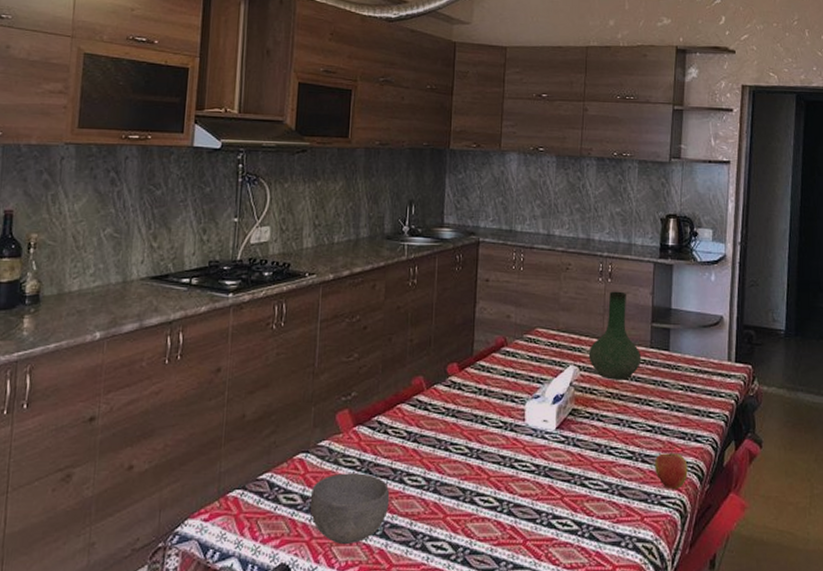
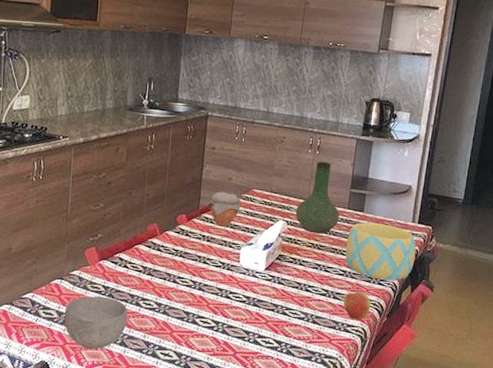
jar: none [483,332,522,376] -> present [207,191,241,227]
bowl: none [652,364,736,435] -> present [345,223,416,280]

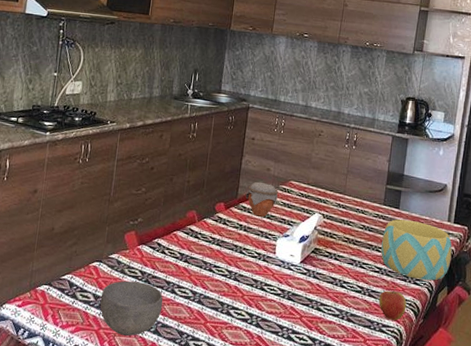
vase: present [295,161,340,234] -> none [331,156,376,229]

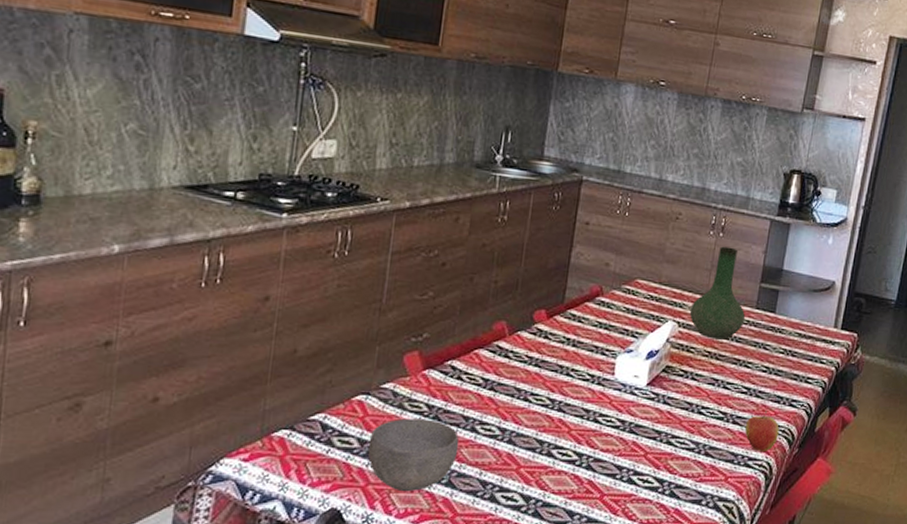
jar: present [245,181,278,217] -> none [575,280,620,327]
vase: none [331,156,376,229] -> present [689,246,746,340]
bowl: present [381,219,452,281] -> none [750,326,837,401]

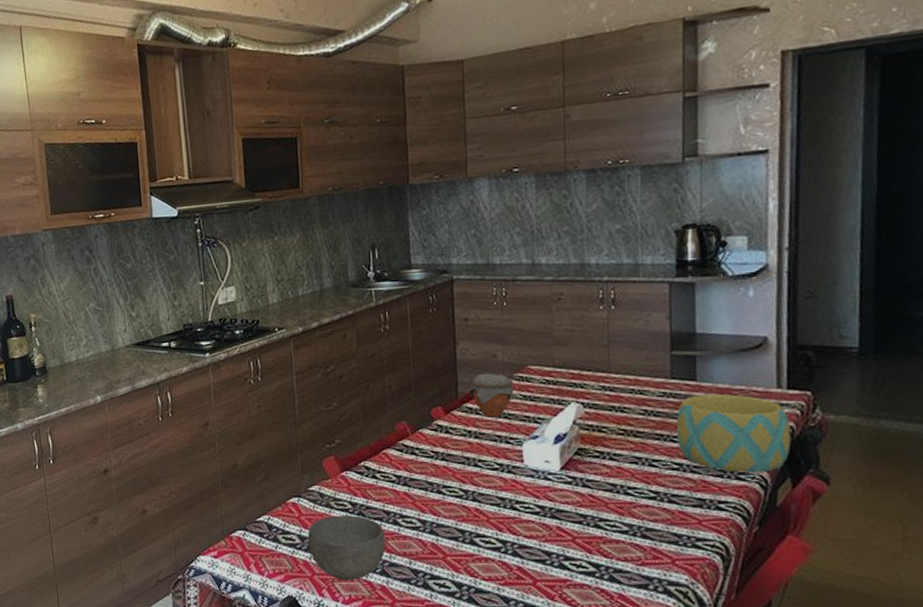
jar: none [575,280,620,327] -> present [469,373,514,417]
vase: present [689,246,746,340] -> none [593,318,661,416]
apple: present [745,411,780,453] -> none [685,486,730,532]
bowl: none [750,326,837,401] -> present [676,394,791,472]

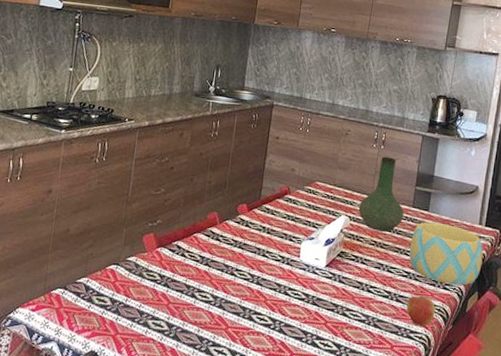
bowl: present [307,515,386,581] -> none [117,284,183,342]
jar: present [469,373,514,417] -> none [269,182,303,219]
vase: none [593,318,661,416] -> present [358,156,404,232]
apple: none [685,486,730,532] -> present [407,292,436,327]

